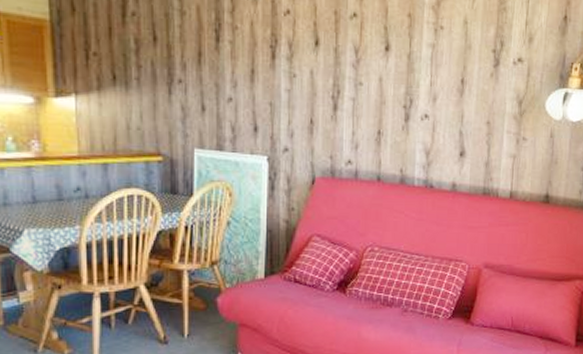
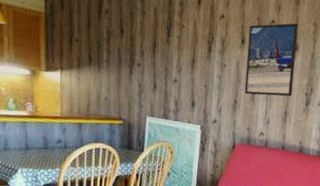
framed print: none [322,15,388,112] -> present [244,23,298,97]

